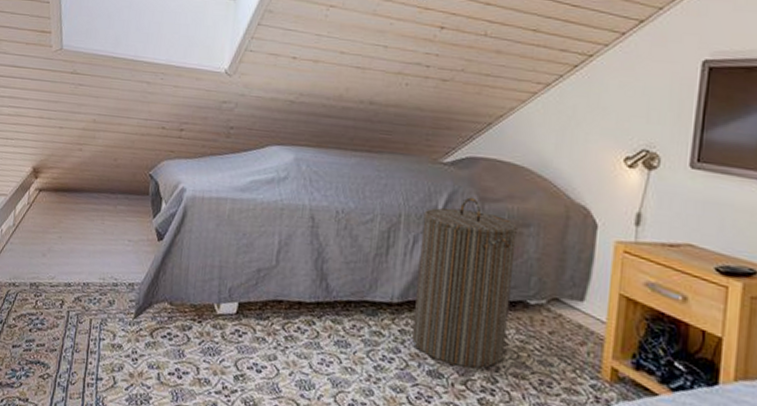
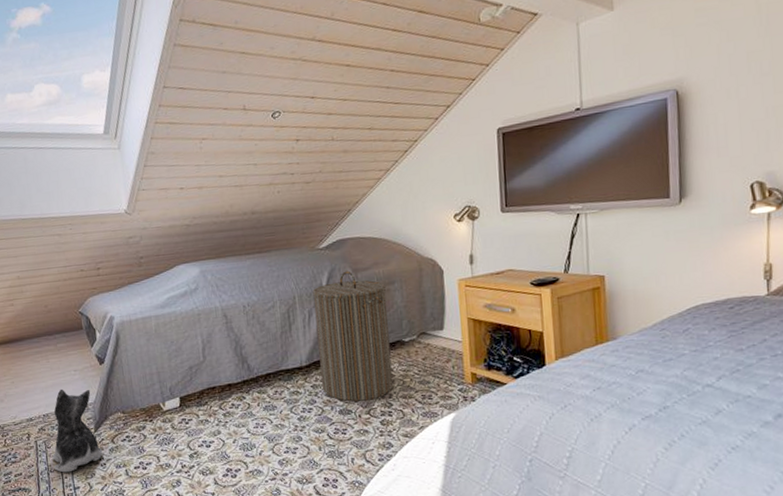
plush toy: none [80,257,141,359] -> present [52,389,103,473]

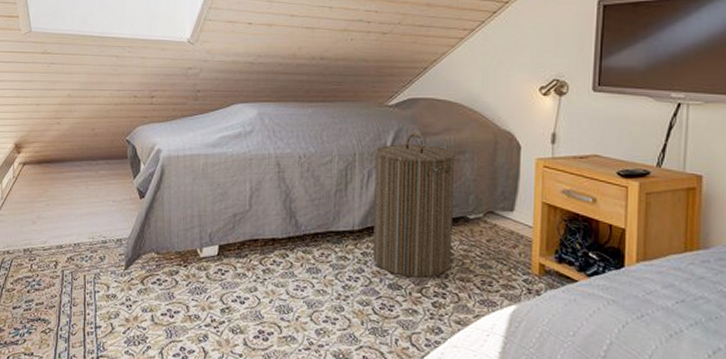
plush toy: present [52,389,103,473] -> none [77,218,131,309]

